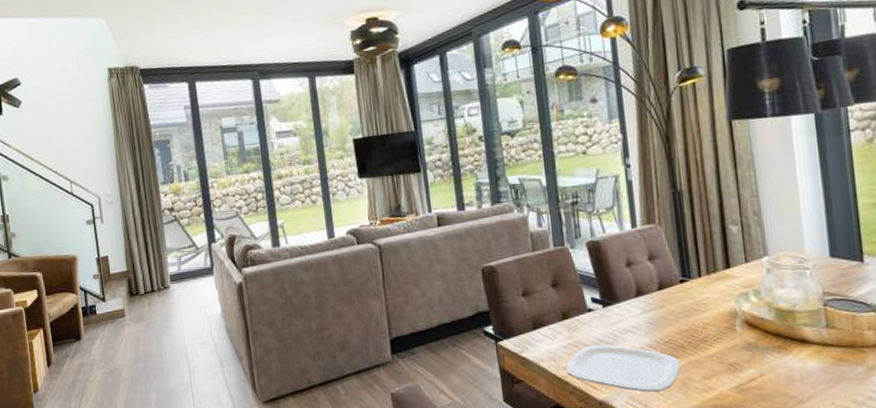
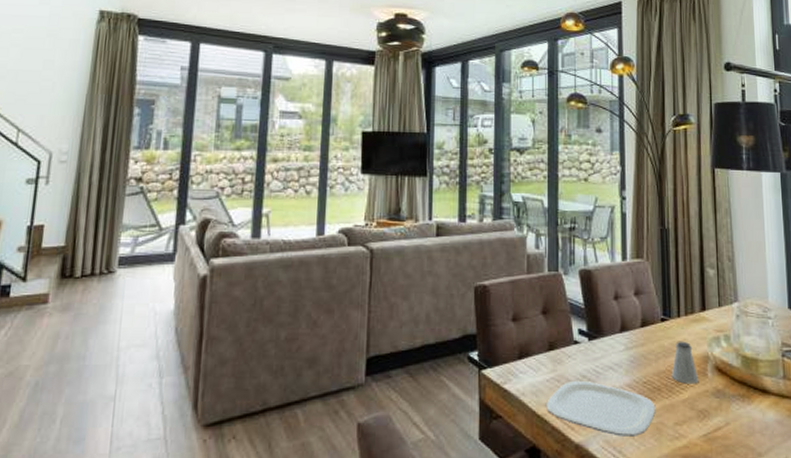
saltshaker: none [695,299,727,340] -> present [671,341,699,384]

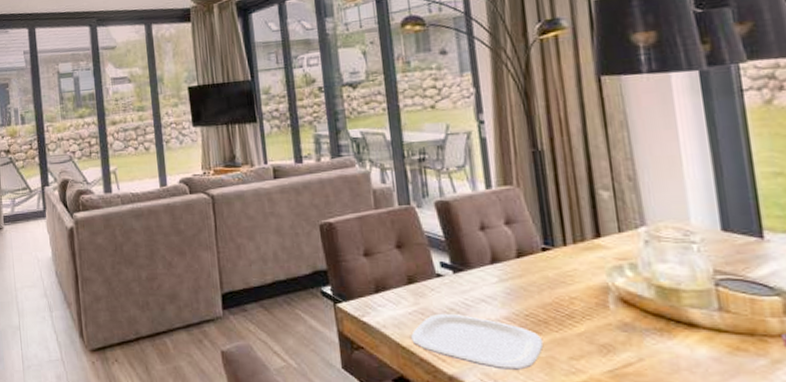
saltshaker: present [671,341,699,384] -> none [560,271,598,317]

